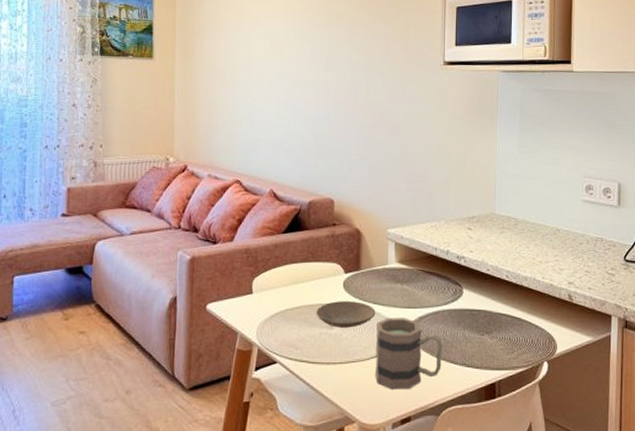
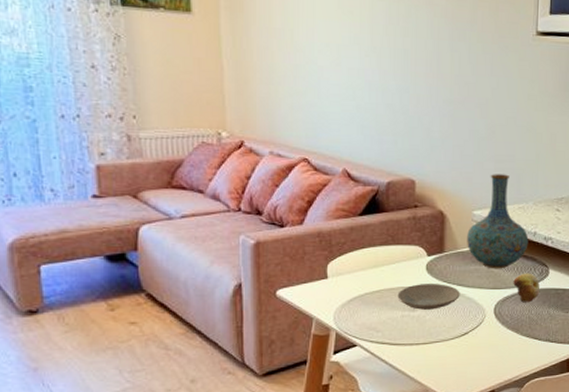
mug: present [374,318,443,390] -> none [459,298,528,366]
vase: none [382,193,442,288] -> present [467,174,529,269]
fruit: none [427,292,454,323] -> present [513,273,539,303]

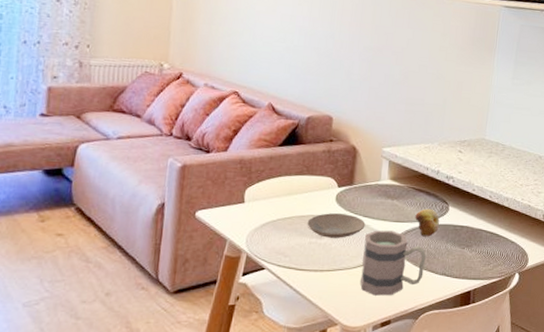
mug: none [459,298,528,366] -> present [359,230,426,296]
vase: present [467,174,529,269] -> none [375,115,432,204]

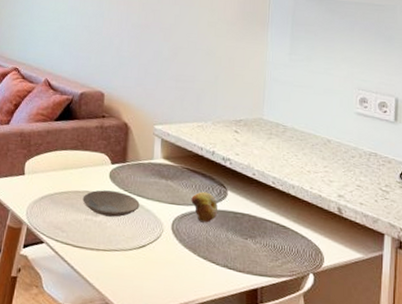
mug: present [359,230,426,296] -> none [136,211,205,284]

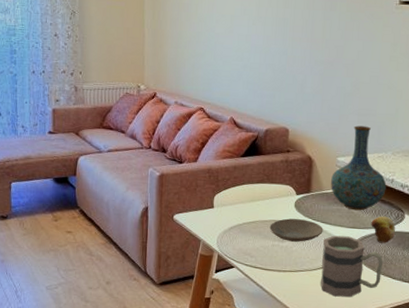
mug: none [136,211,205,284] -> present [320,235,383,297]
vase: none [148,92,207,185] -> present [331,125,387,211]

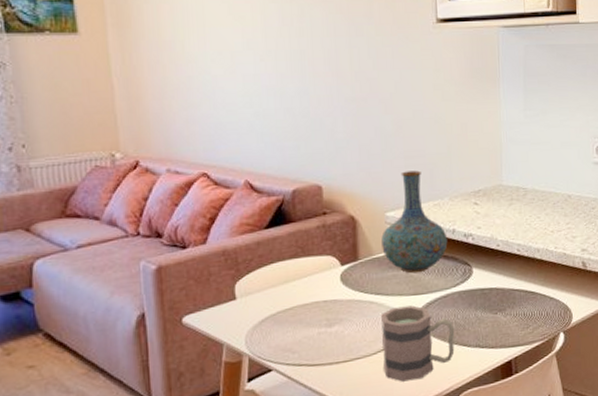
plate: present [269,218,323,242] -> none [312,294,379,325]
fruit: present [371,216,395,243] -> none [435,274,464,307]

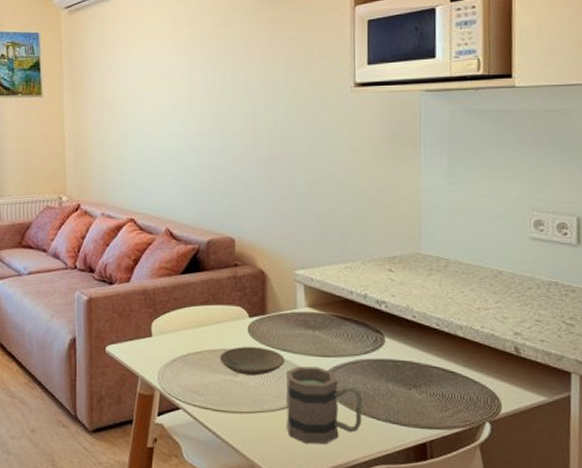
plate: none [312,294,379,325] -> present [219,347,285,376]
vase: present [381,170,448,274] -> none [290,231,359,335]

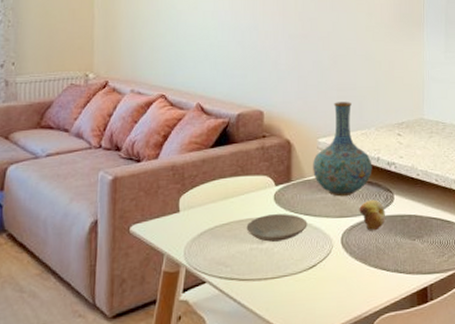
mug: present [285,366,363,445] -> none [307,227,375,302]
vase: none [290,231,359,335] -> present [313,102,372,197]
fruit: none [343,340,374,375] -> present [359,199,385,231]

